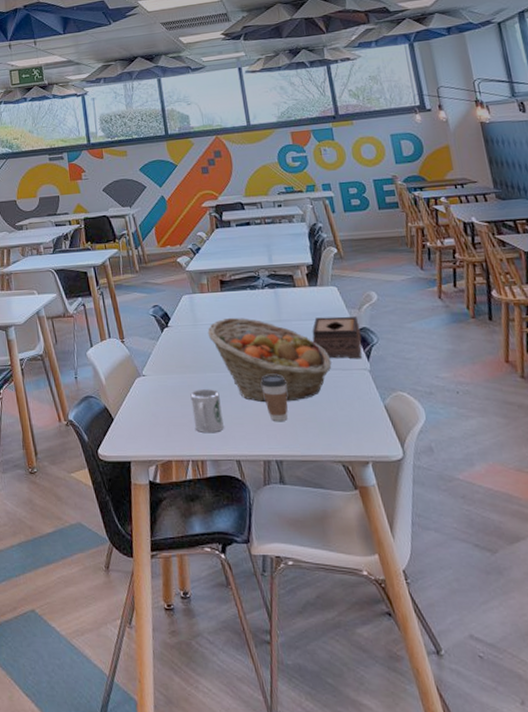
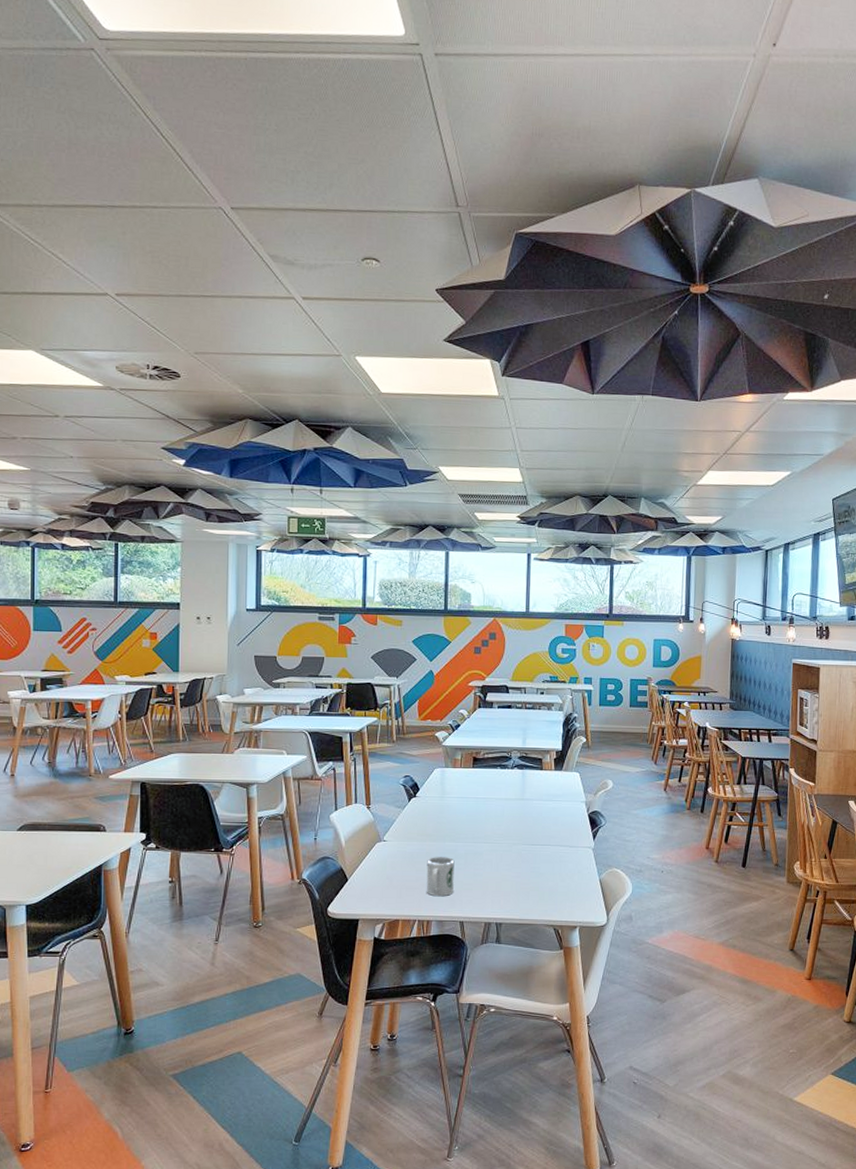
fruit basket: present [207,317,332,403] -> none [453,792,562,872]
coffee cup: present [261,375,288,421] -> none [495,847,518,889]
tissue box: present [312,316,362,359] -> none [549,799,592,838]

